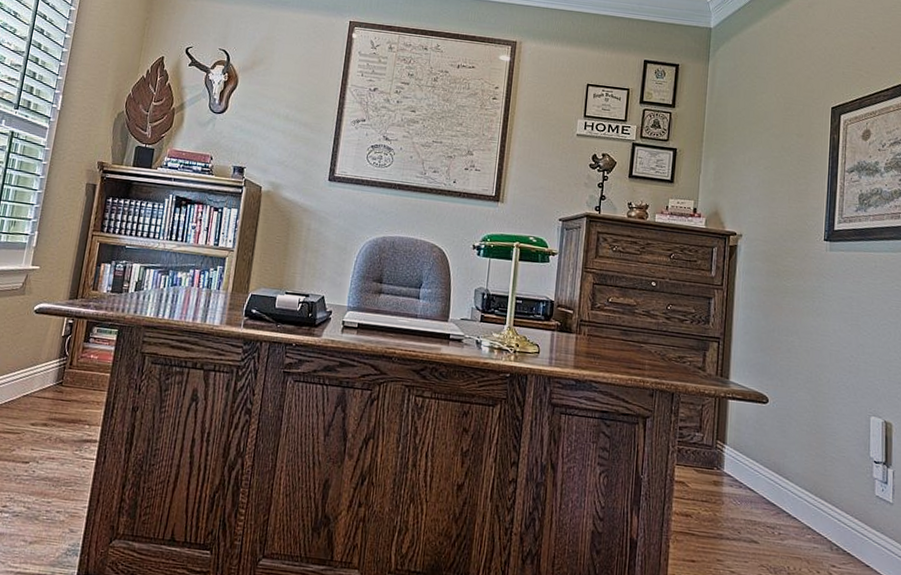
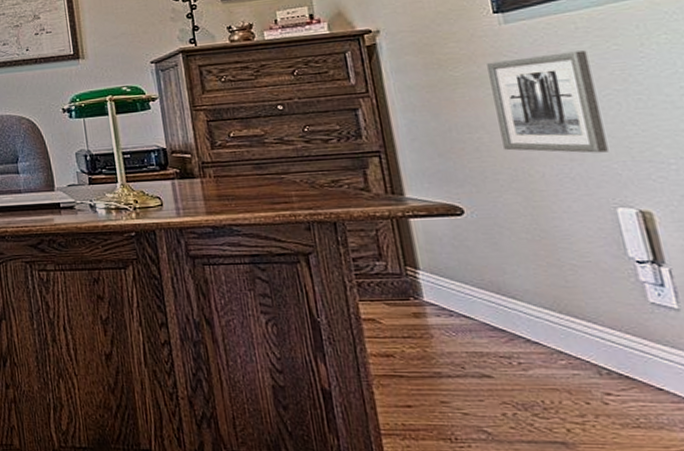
wall art: none [807,280,878,371] -> present [487,50,609,154]

